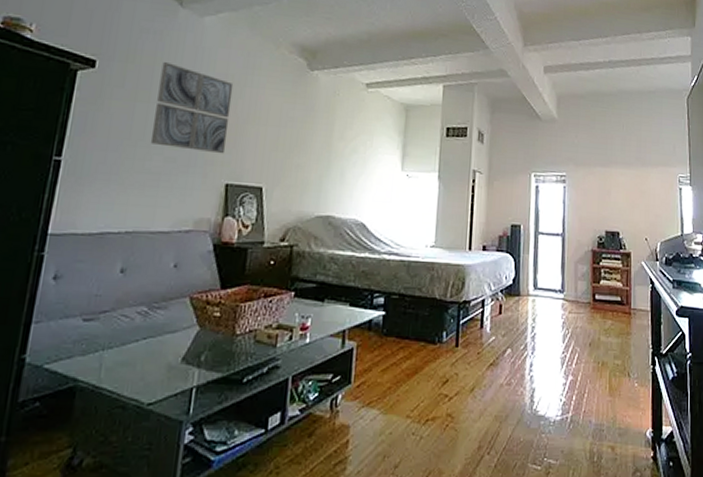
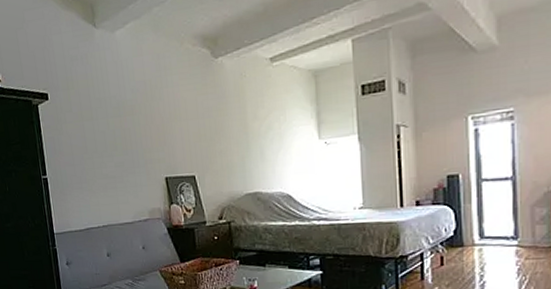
wall art: present [150,62,234,154] -> none [94,81,159,155]

